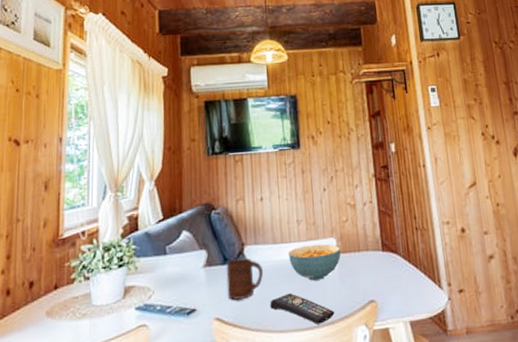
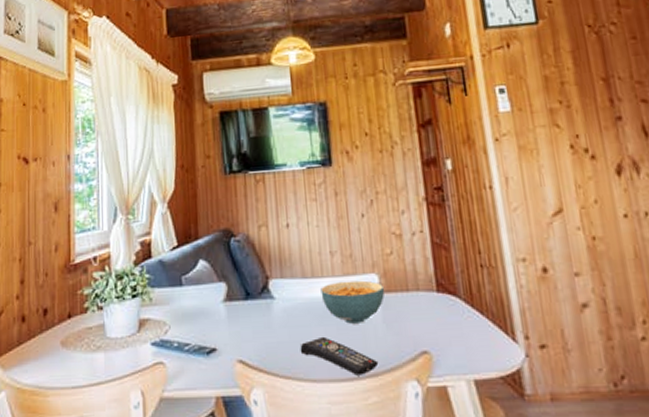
cup: present [226,258,264,300] -> none [248,293,292,341]

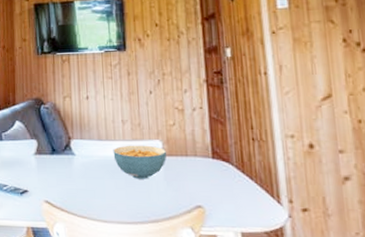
remote control: present [300,336,379,376] -> none [94,187,159,221]

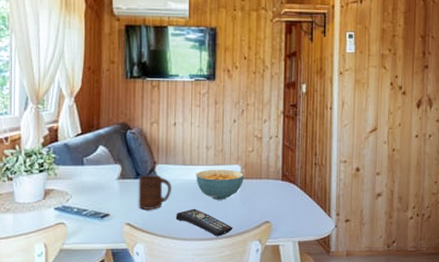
cup: none [54,150,89,187] -> present [138,175,172,209]
remote control: none [94,187,159,221] -> present [176,208,233,236]

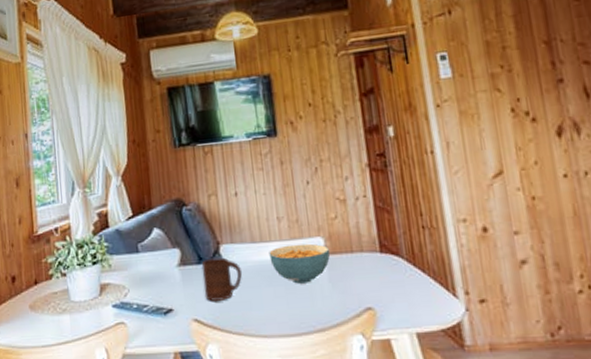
remote control: present [176,208,233,236] -> none [251,296,326,331]

